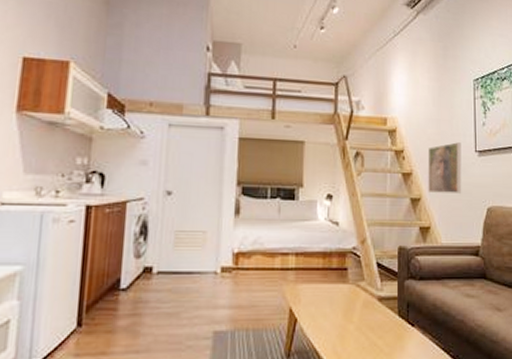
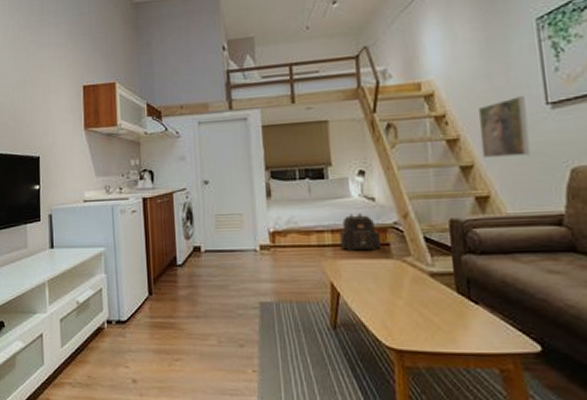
backpack: none [302,237,341,275] -> present [339,213,383,251]

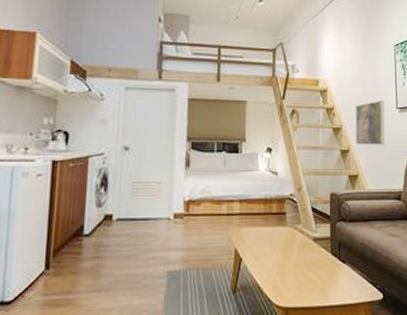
backpack: present [339,213,383,251] -> none [245,185,280,220]

